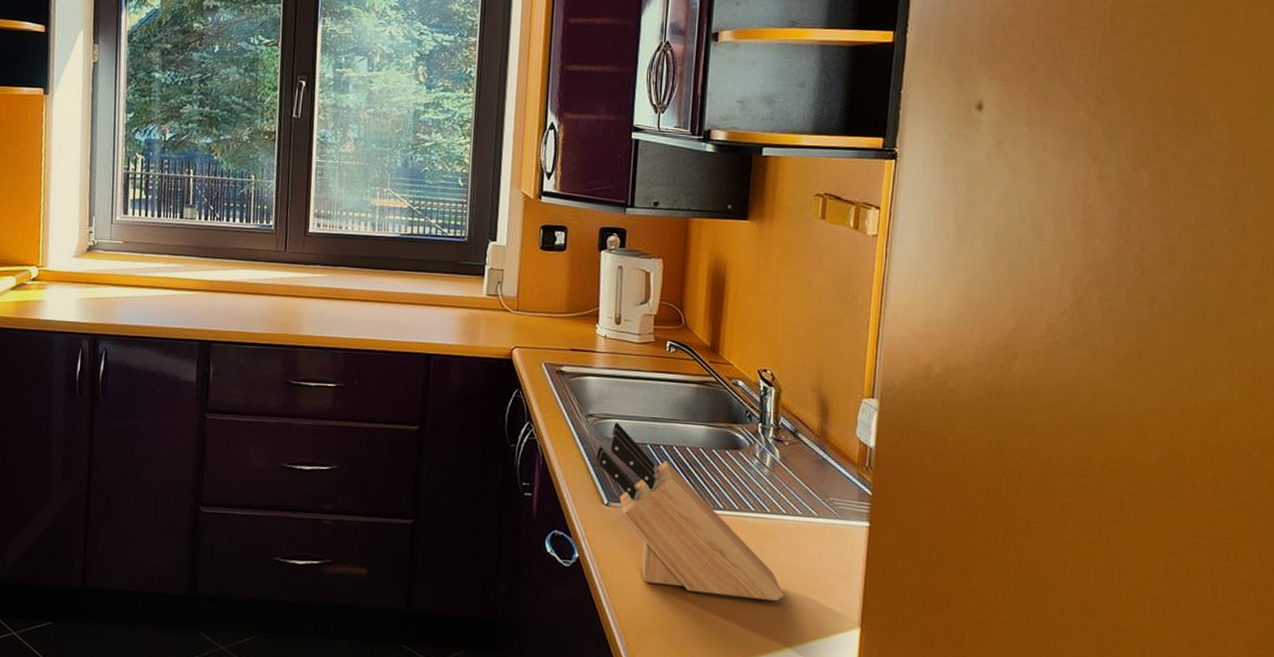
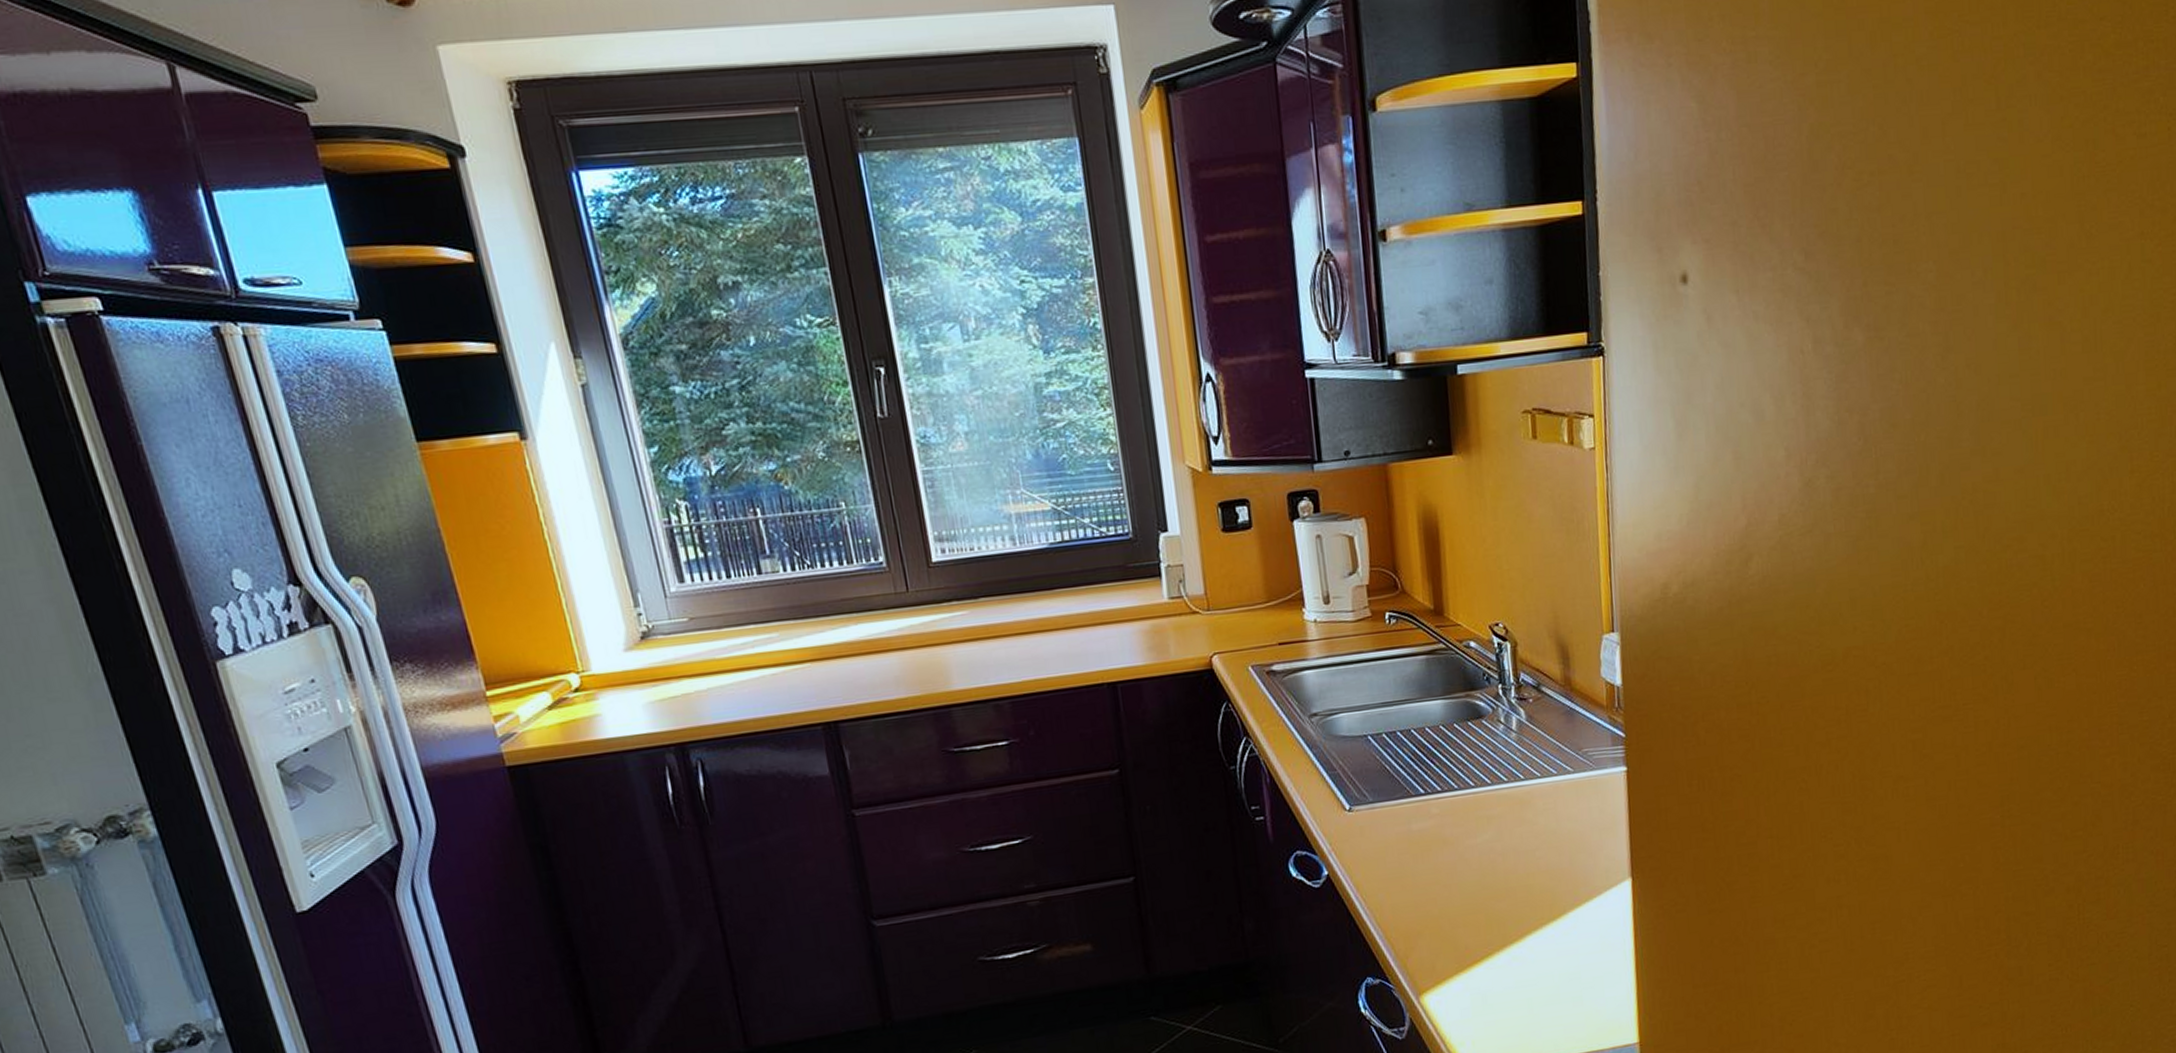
knife block: present [596,422,784,601] -> none [1327,716,1551,884]

